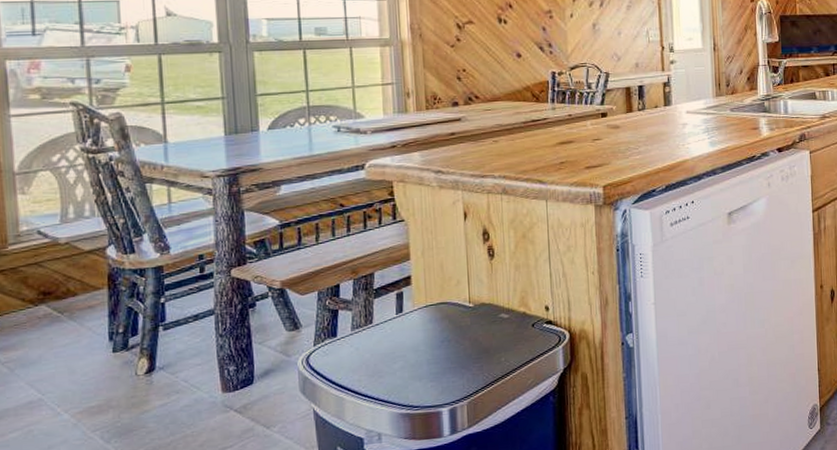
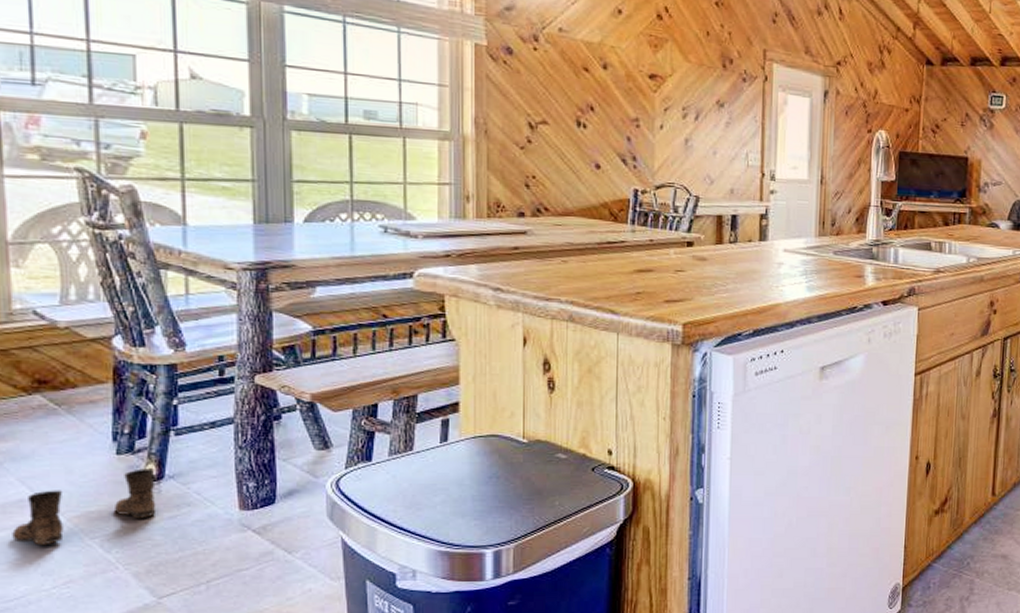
boots: none [23,362,149,442] -> present [12,468,157,545]

